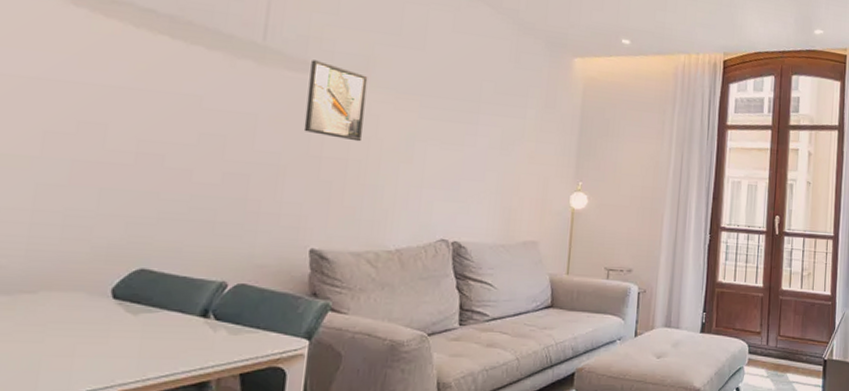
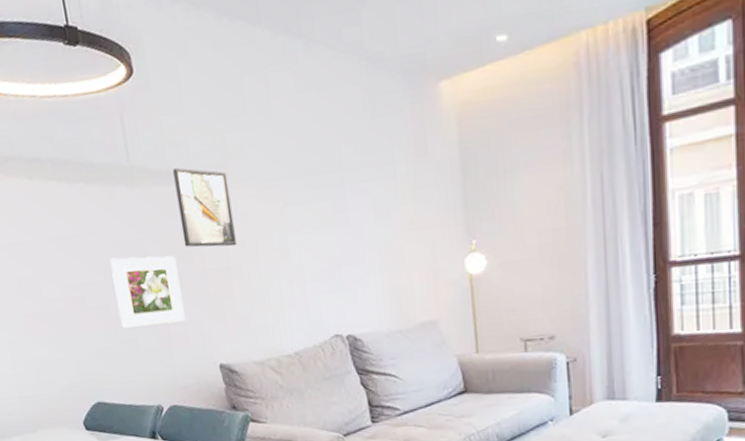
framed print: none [201,124,290,201] -> present [110,255,186,329]

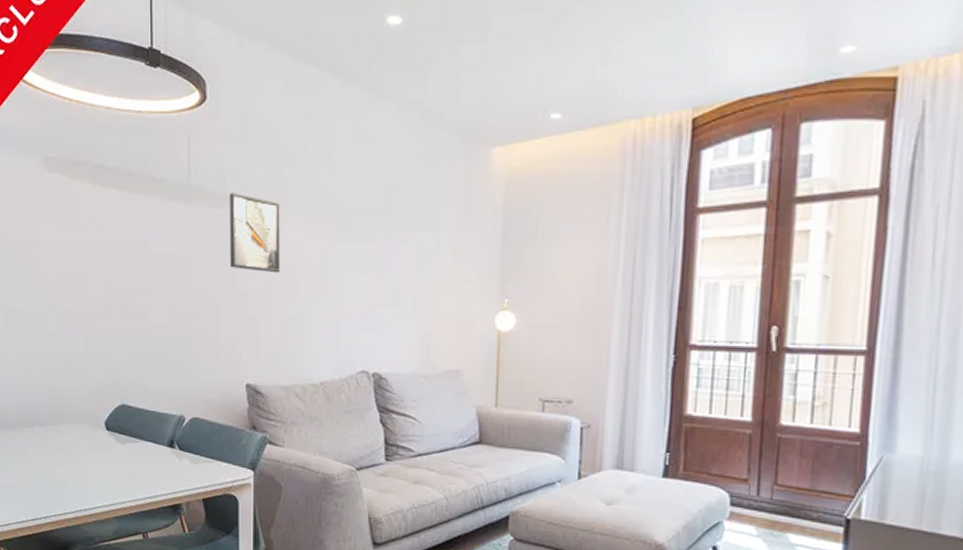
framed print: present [110,255,186,329] -> none [156,269,221,338]

